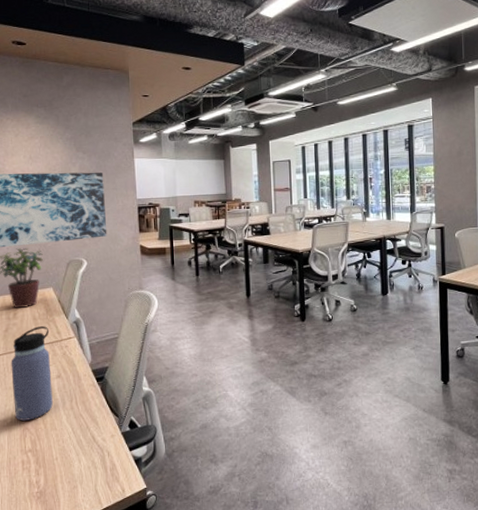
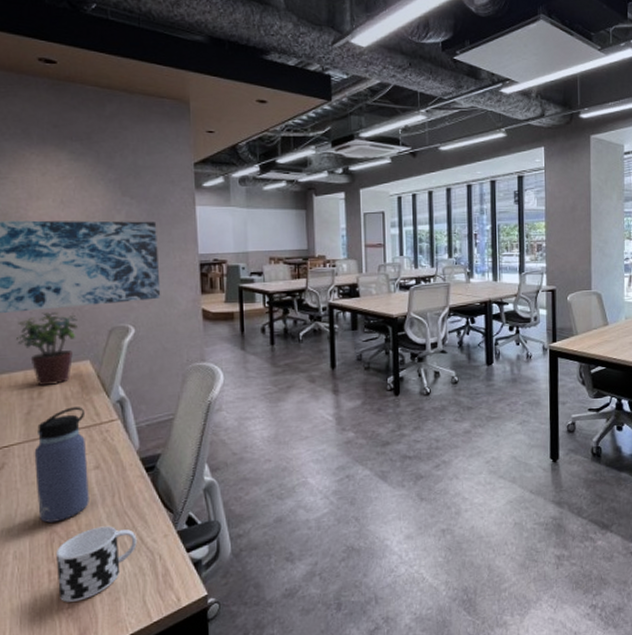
cup: none [28,425,90,487] -> present [56,525,137,602]

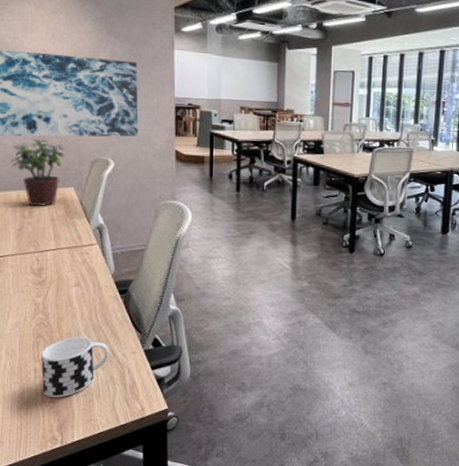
water bottle: present [34,407,89,523] -> none [24,228,70,328]

